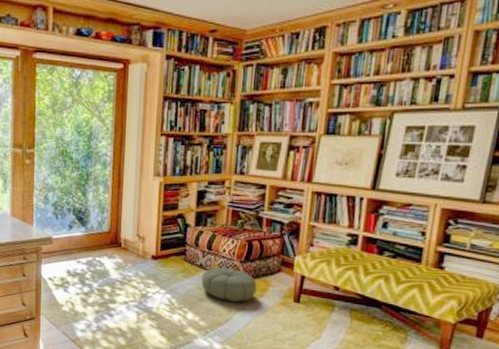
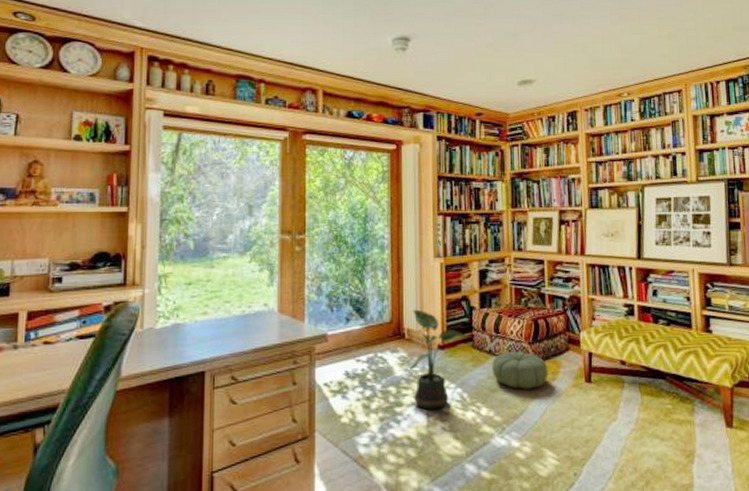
potted plant: none [124,222,179,310] -> present [410,309,466,410]

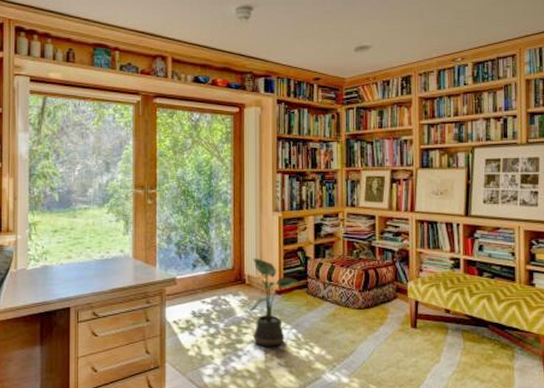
pouf: present [492,351,549,389] -> none [325,298,377,332]

